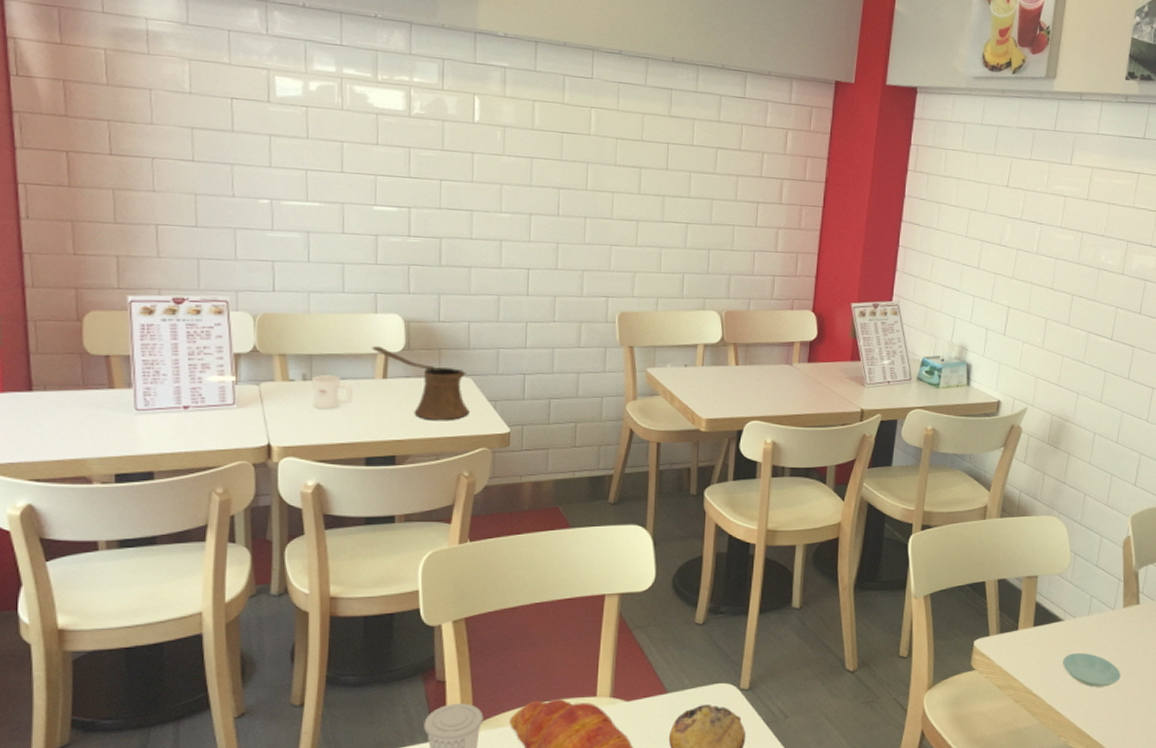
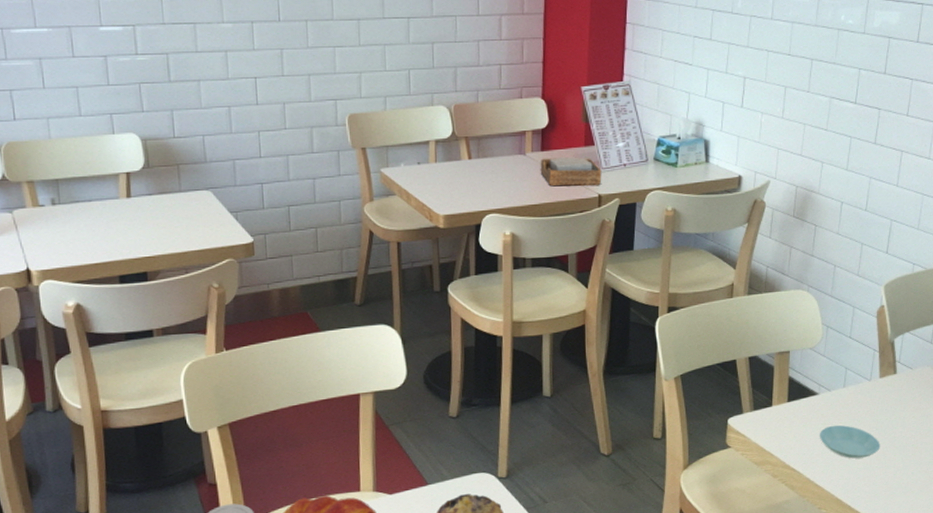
mug: present [312,375,353,410] -> none [60,198,101,232]
coffee pot: present [371,345,470,420] -> none [113,165,213,235]
napkin holder: none [805,369,866,401] -> present [540,157,602,187]

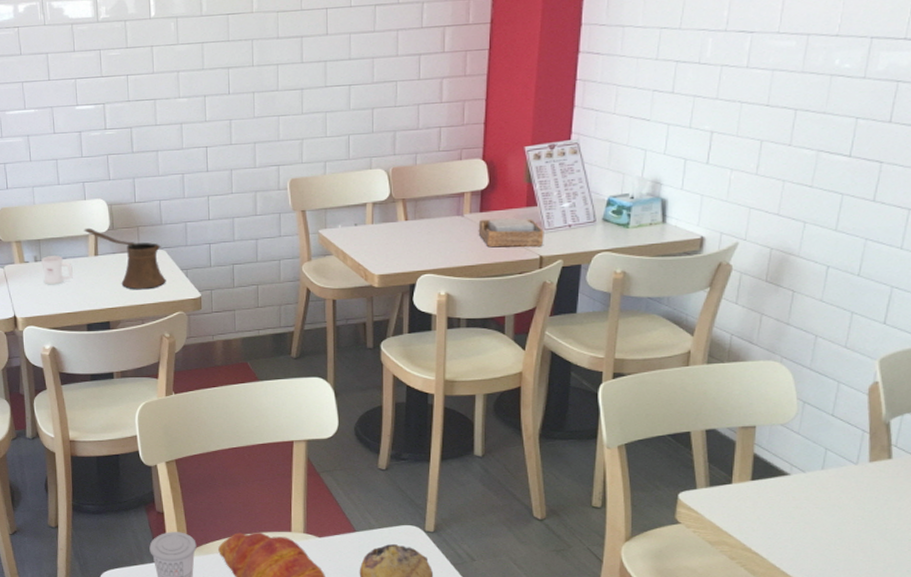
mug: none [60,198,101,232] -> present [41,256,73,285]
coffee pot: none [113,165,213,235] -> present [84,227,166,289]
saucer: present [819,425,880,459] -> none [788,509,867,549]

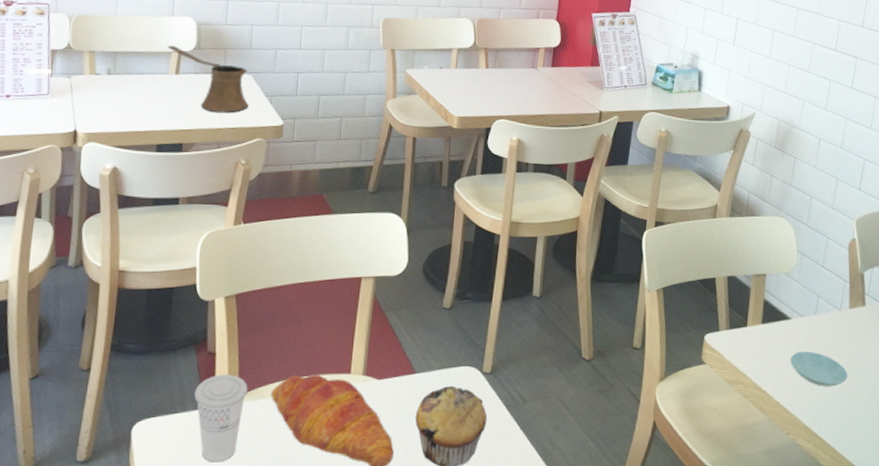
mug: present [41,256,73,285] -> none [114,70,149,101]
napkin holder: present [478,218,544,248] -> none [549,73,604,103]
saucer: none [788,509,867,549] -> present [790,351,848,386]

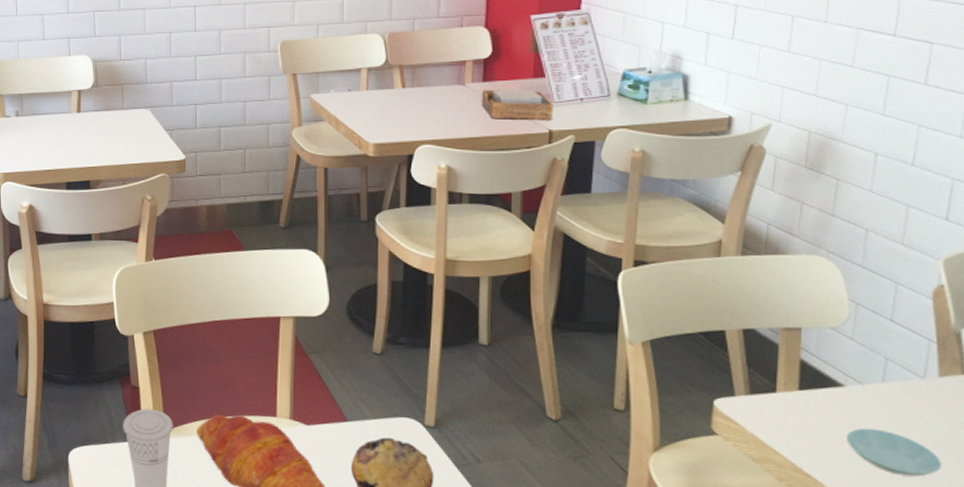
coffee pot: present [167,45,249,113] -> none [67,84,150,148]
napkin holder: none [549,73,604,103] -> present [481,89,554,121]

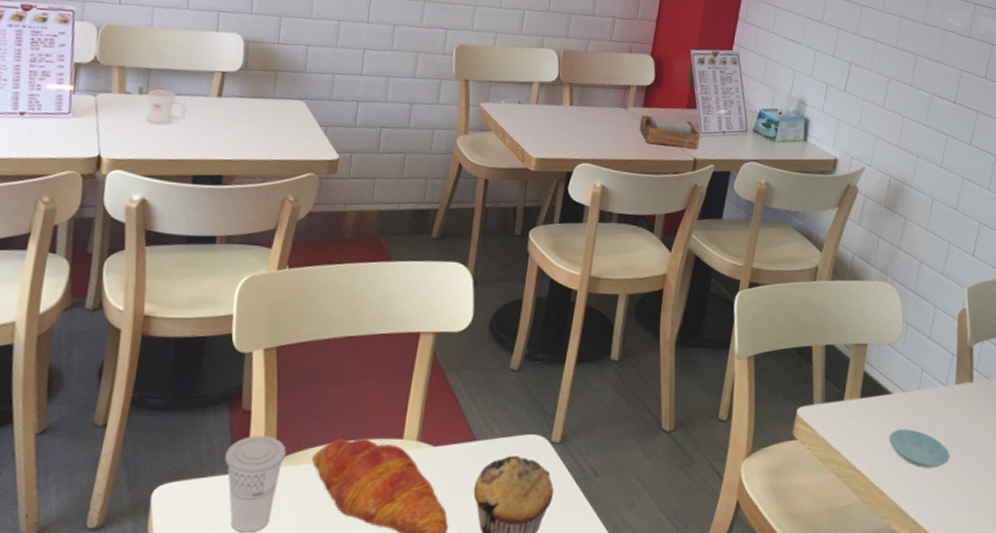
mug: none [23,111,54,141] -> present [146,89,187,125]

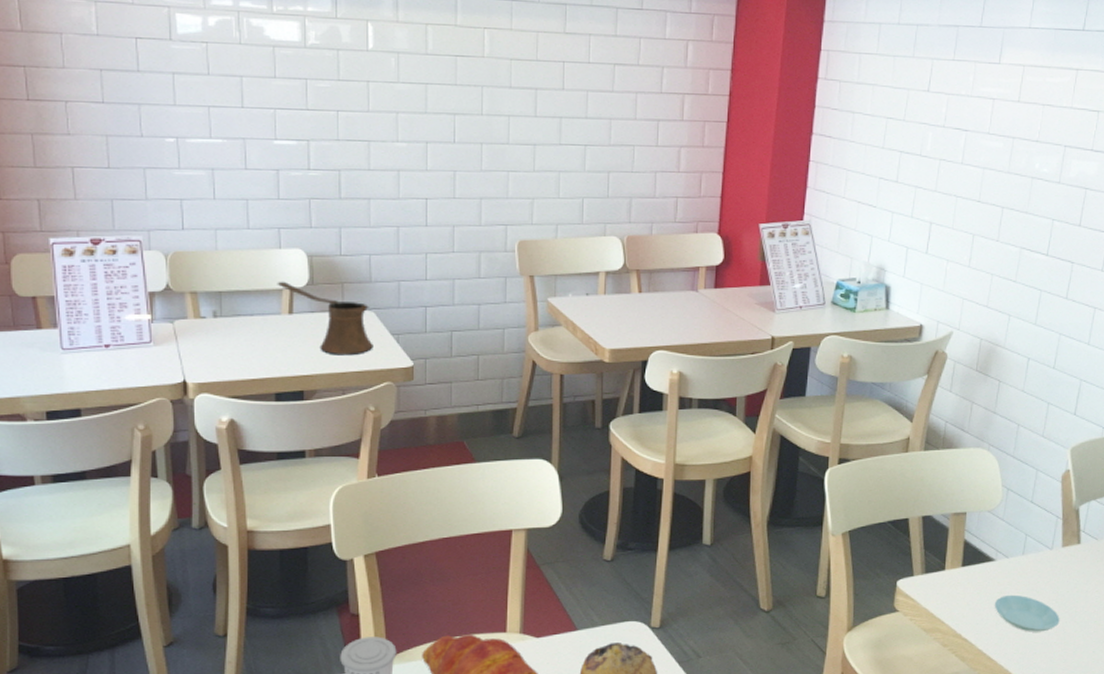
mug: present [146,89,187,125] -> none [222,311,261,346]
coffee pot: none [209,63,301,143] -> present [277,281,373,354]
napkin holder: present [639,114,700,150] -> none [712,295,776,328]

